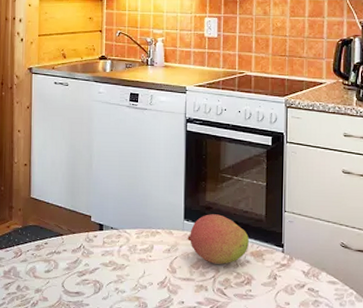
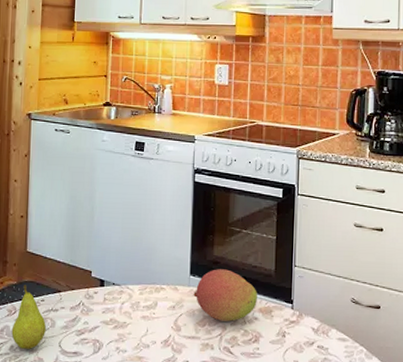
fruit: none [18,228,50,290] -> present [11,285,46,350]

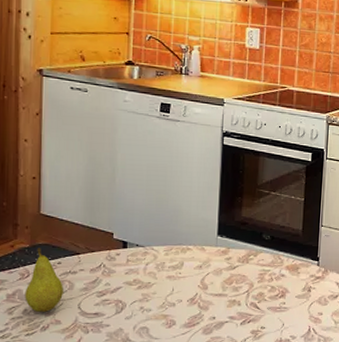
fruit: present [193,269,257,322] -> none [221,229,285,279]

